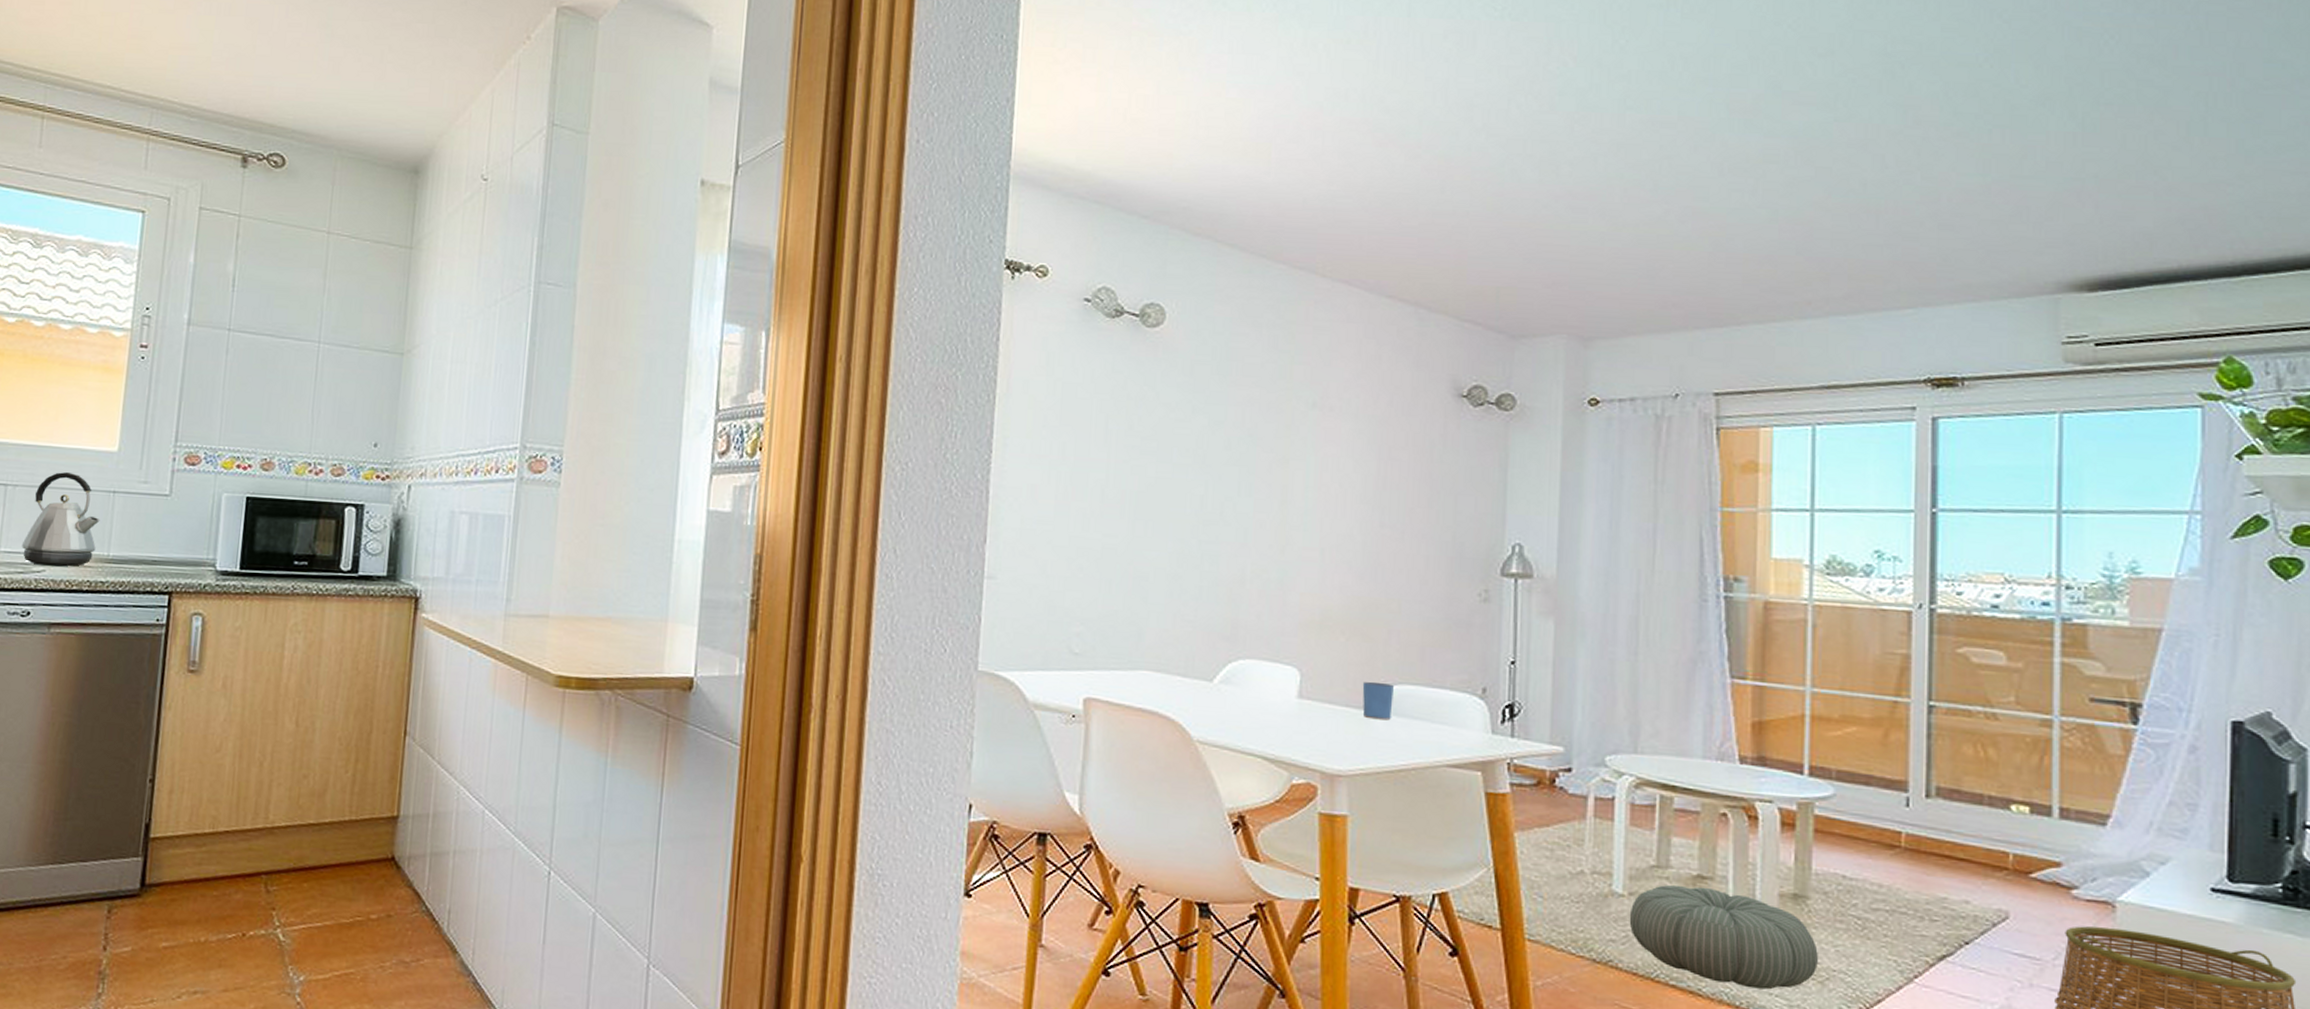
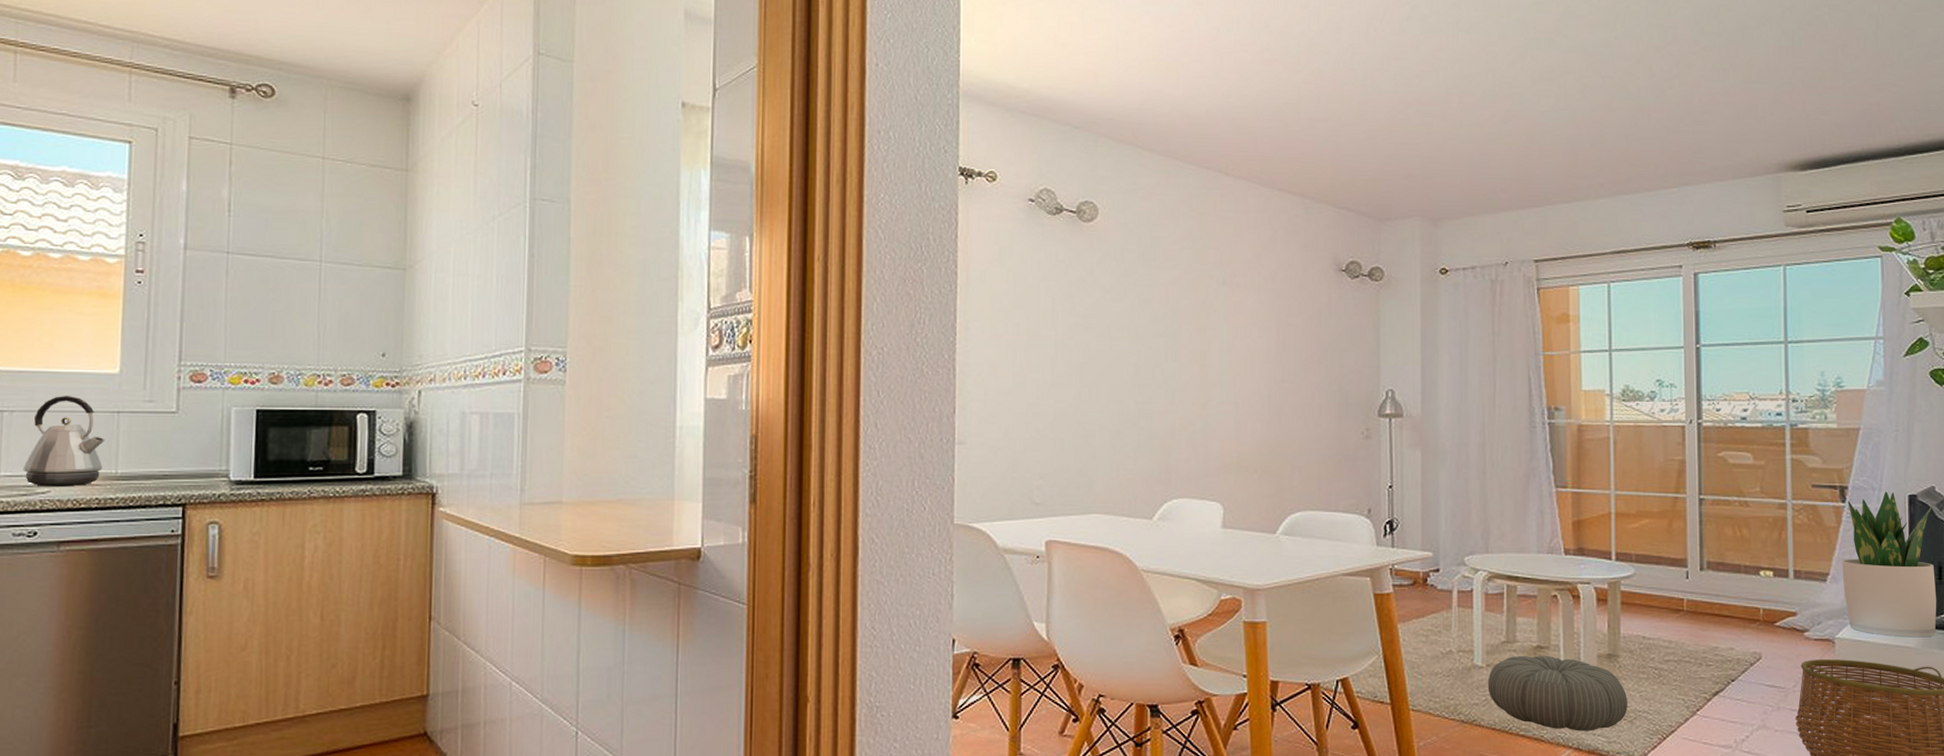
mug: present [1362,681,1394,721] -> none [1273,510,1298,541]
planter: none [2130,714,2269,912] -> present [1842,491,1937,638]

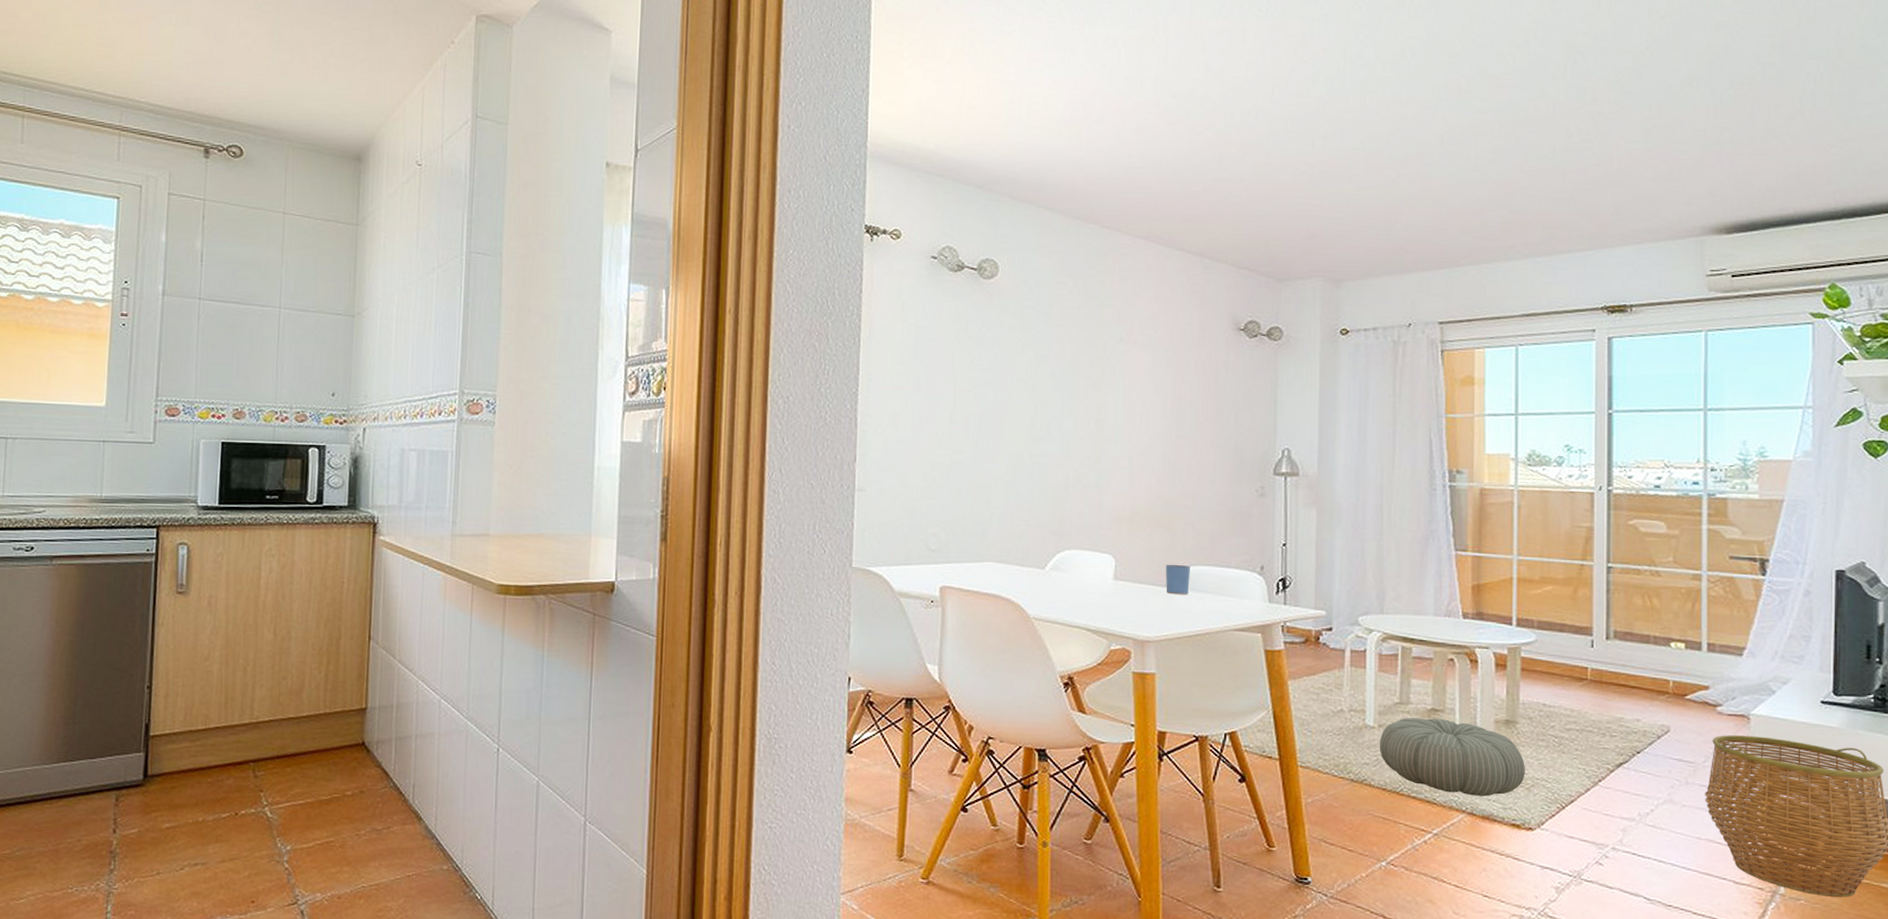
kettle: present [23,396,105,487] -> none [23,426,92,507]
mug: none [1273,510,1298,541] -> present [1165,564,1190,595]
planter: present [1842,491,1937,638] -> none [1760,566,1864,718]

